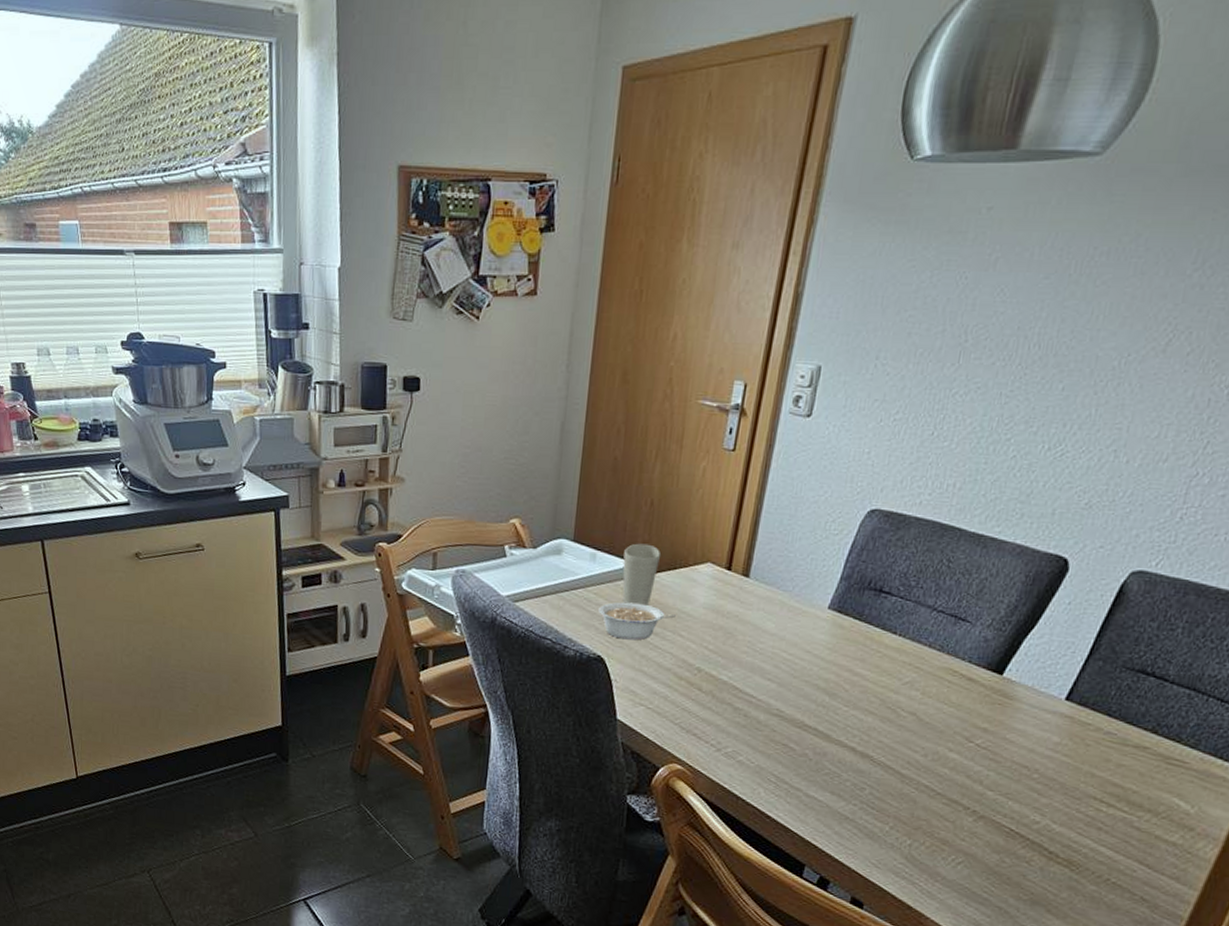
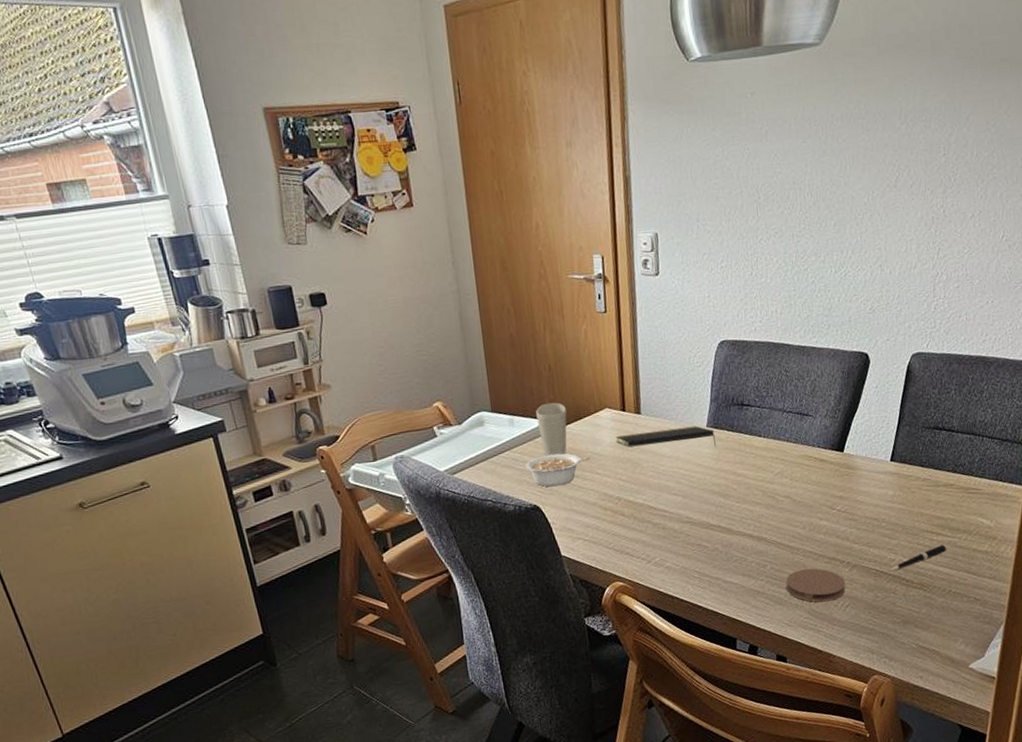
notepad: none [711,597,837,634] -> present [615,425,716,448]
coaster: none [884,804,965,852] -> present [786,568,846,603]
pen: none [1029,819,1120,836] -> present [889,544,948,571]

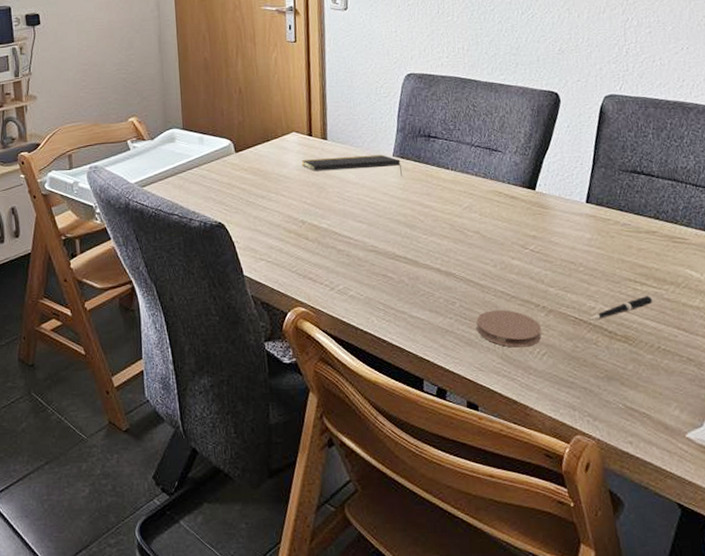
legume: present [526,453,590,487] -> none [213,173,276,206]
cup: present [536,402,567,456] -> none [225,123,255,175]

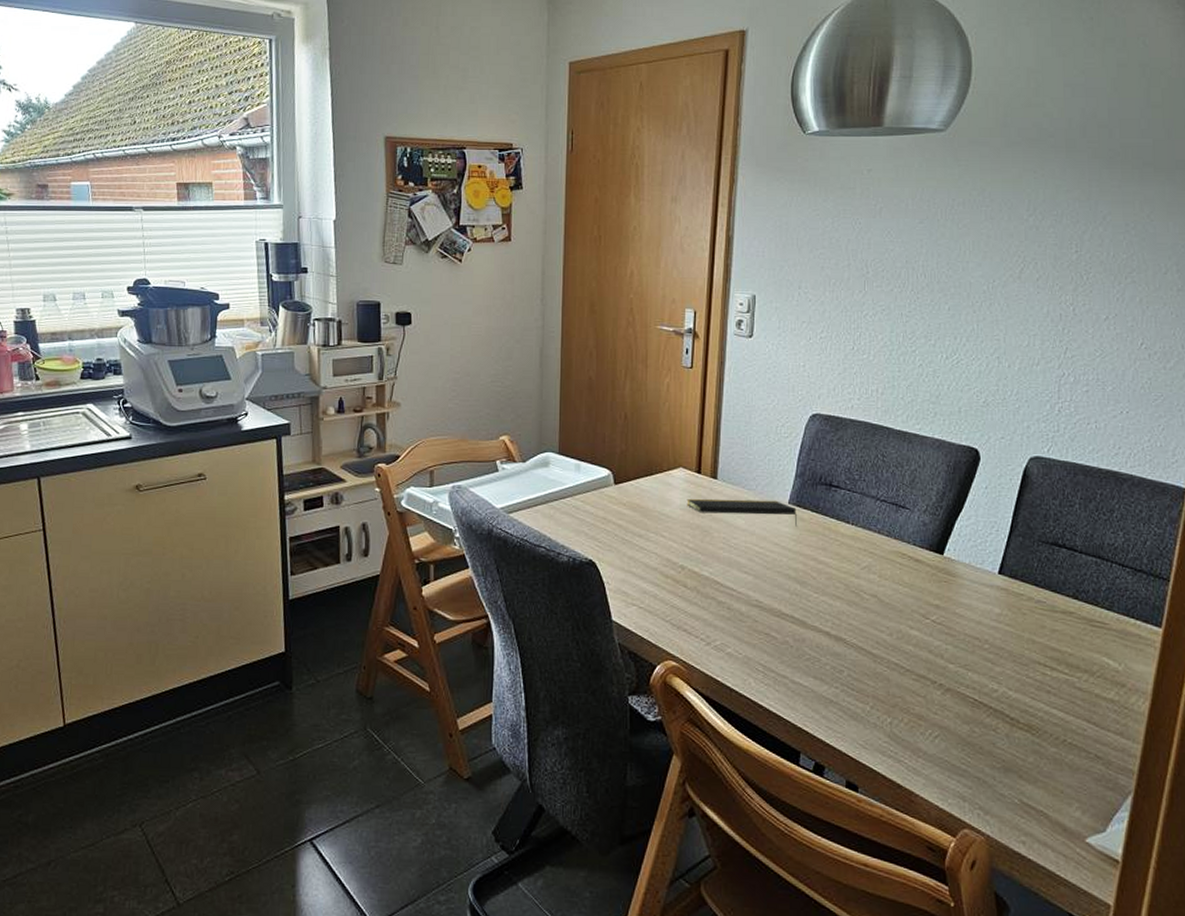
coaster: present [476,309,542,348] -> none [864,683,937,727]
pen: present [589,296,655,319] -> none [990,682,1064,703]

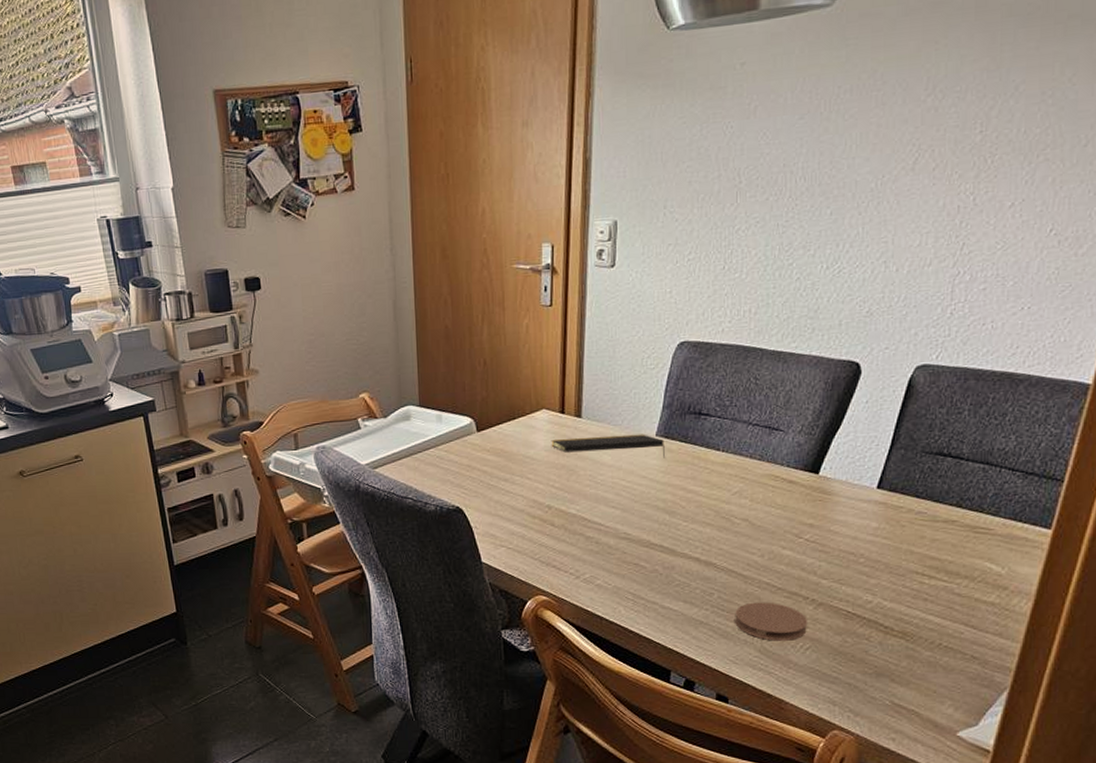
coaster: none [864,683,937,727] -> present [735,602,808,641]

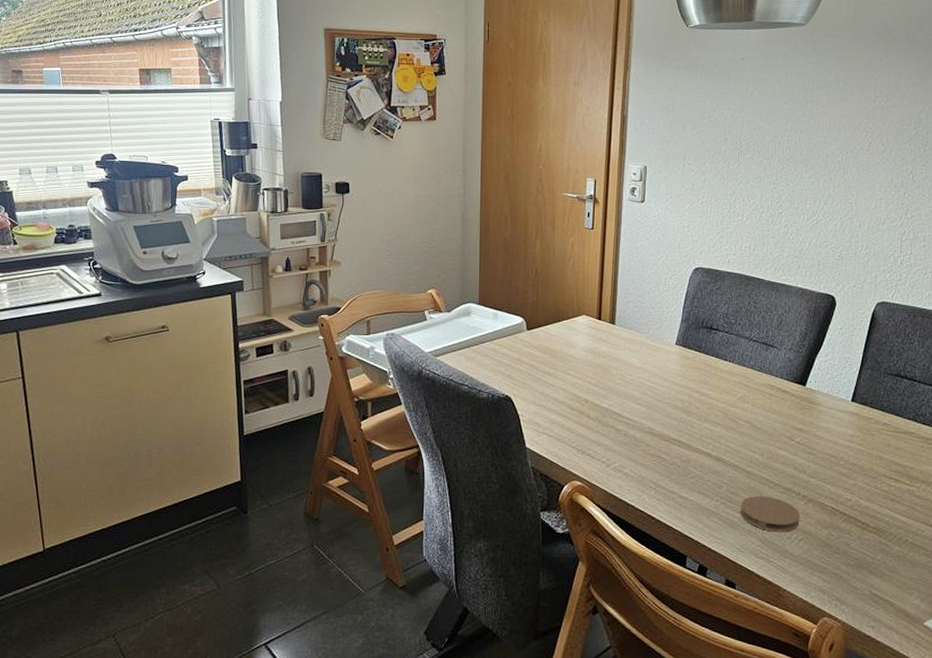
notepad: present [551,434,665,458] -> none [589,341,683,364]

